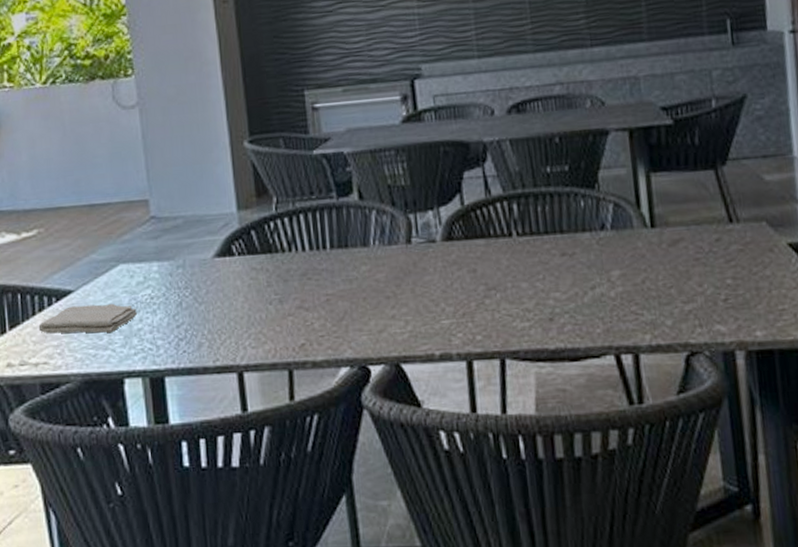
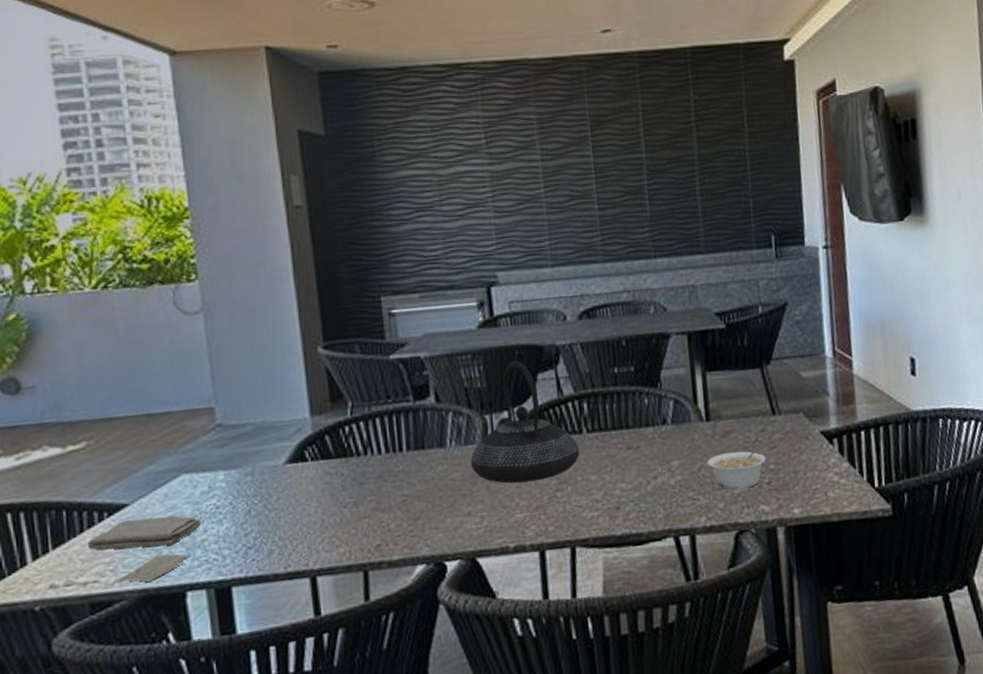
playing card: none [60,340,128,368] -> present [113,554,190,583]
teapot: none [394,157,510,288] -> present [470,360,580,484]
legume: none [652,256,723,305] -> present [707,444,767,489]

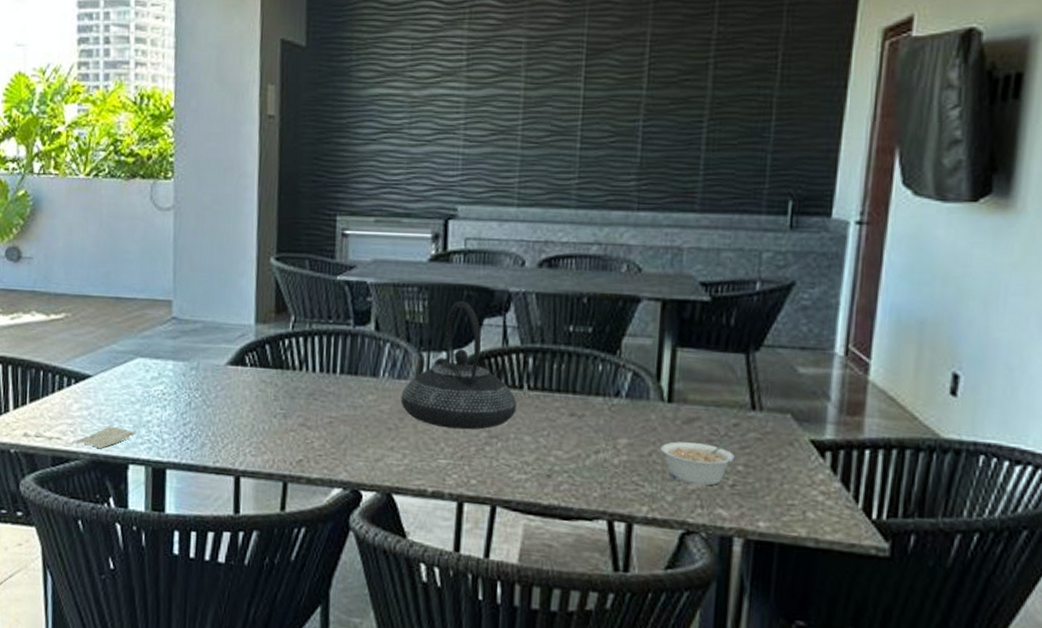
washcloth: present [87,515,202,551] -> none [56,390,149,420]

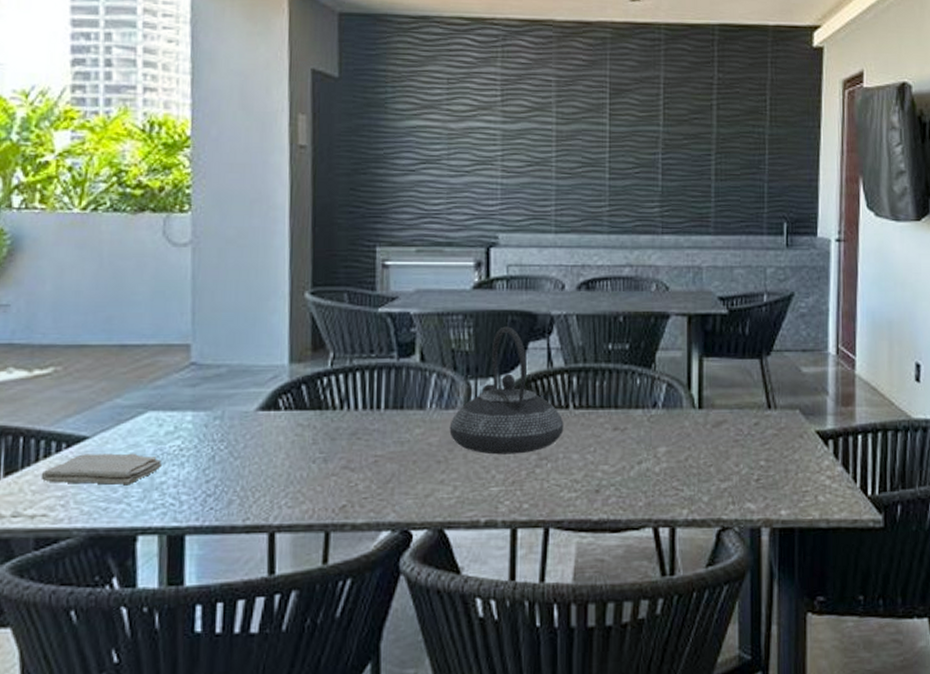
washcloth: none [56,390,149,420] -> present [40,453,163,485]
playing card: present [72,426,136,449] -> none [62,493,146,522]
legume: present [660,440,735,486] -> none [695,439,757,483]

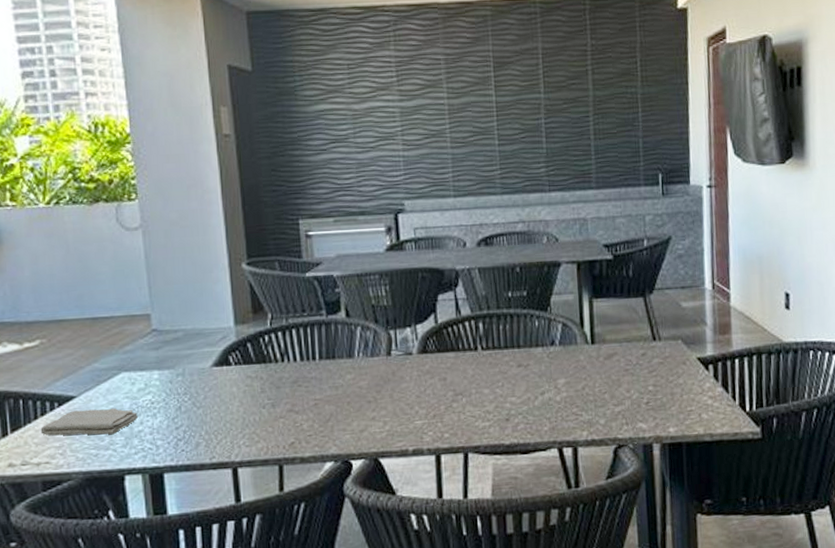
teapot: present [449,326,564,455] -> none [376,282,475,393]

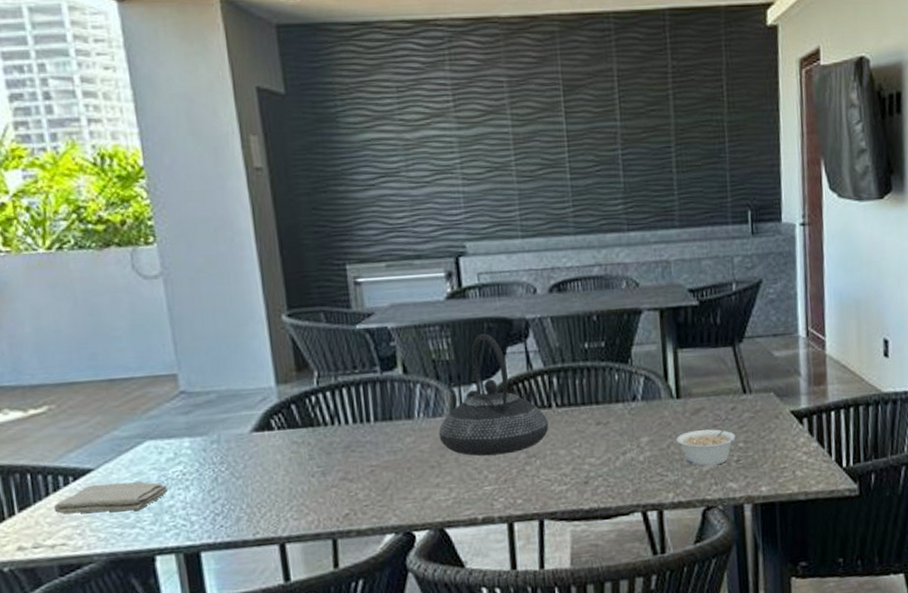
teapot: none [376,282,475,393] -> present [438,333,549,457]
legume: none [590,367,646,408] -> present [676,423,736,467]

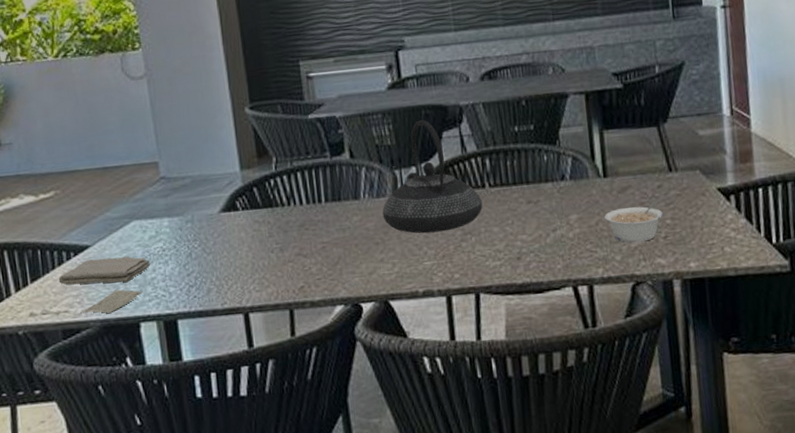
playing card: none [81,519,158,547] -> present [80,289,142,314]

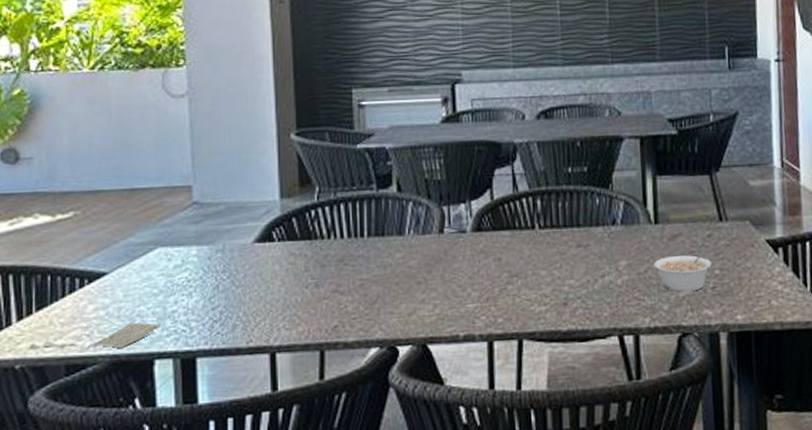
washcloth: present [58,256,151,285] -> none [67,285,173,316]
teapot: present [382,119,483,234] -> none [427,156,531,274]

